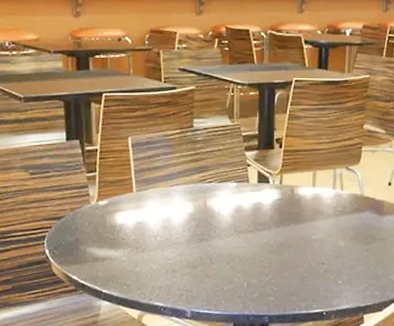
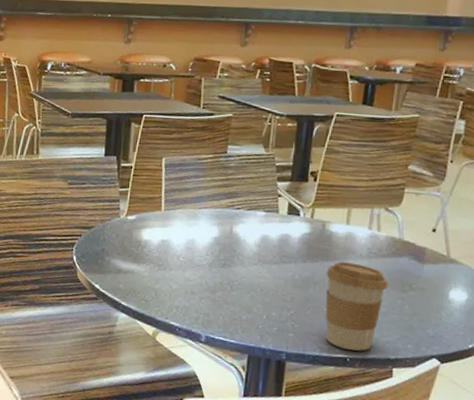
coffee cup: none [298,223,354,304] -> present [325,261,389,351]

